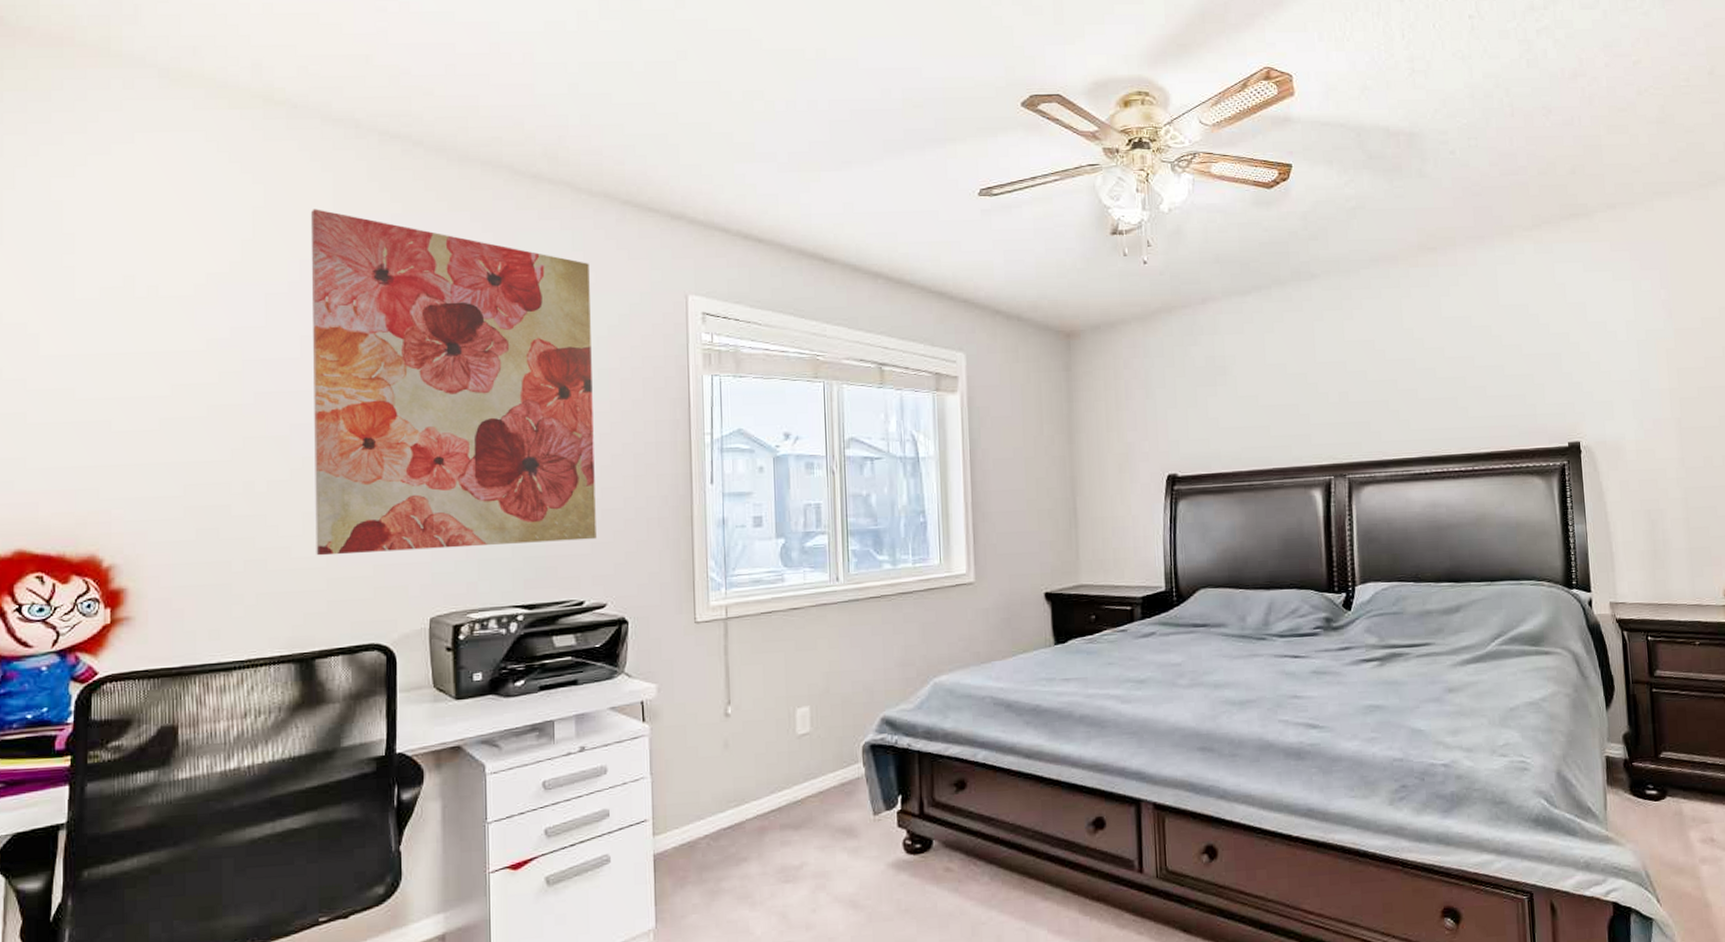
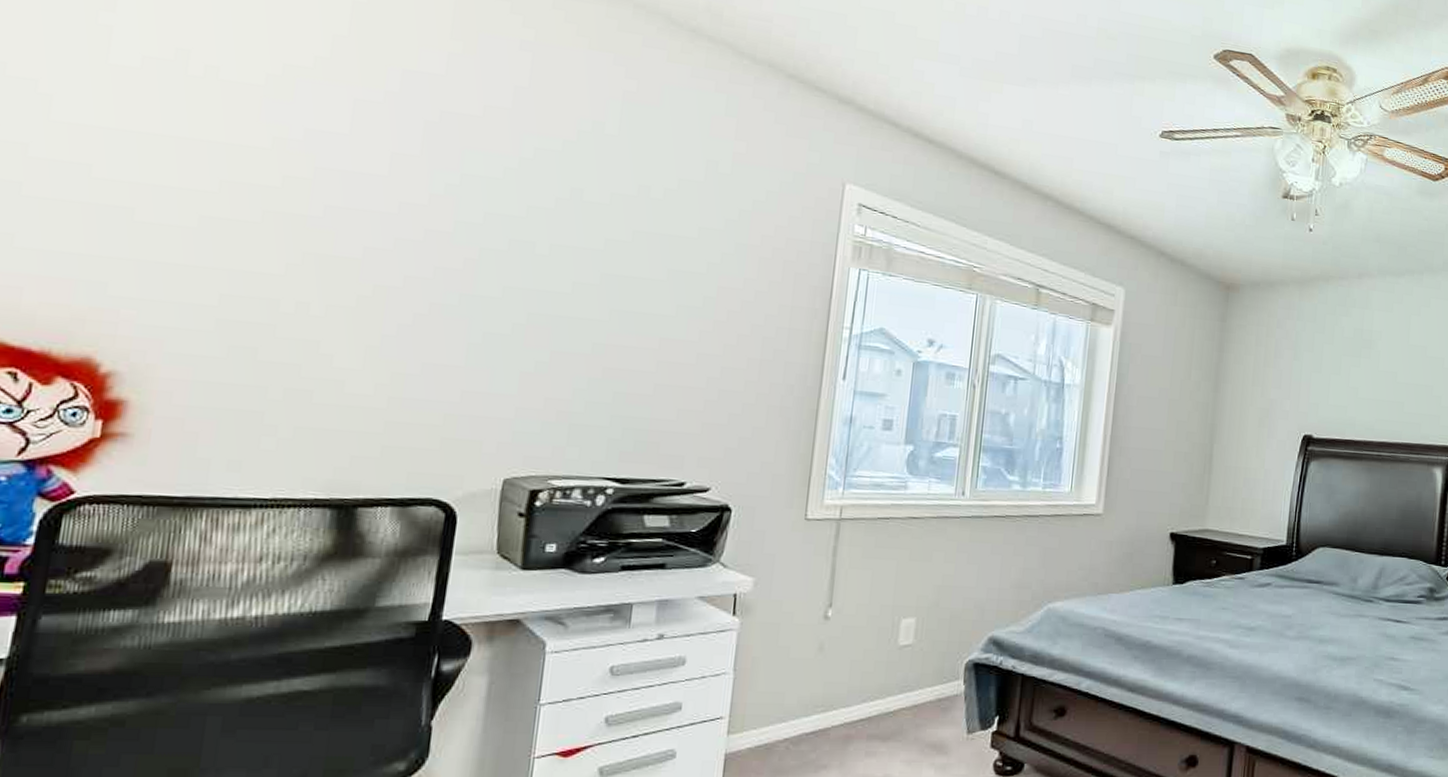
wall art: present [310,209,596,556] -> none [375,17,742,420]

